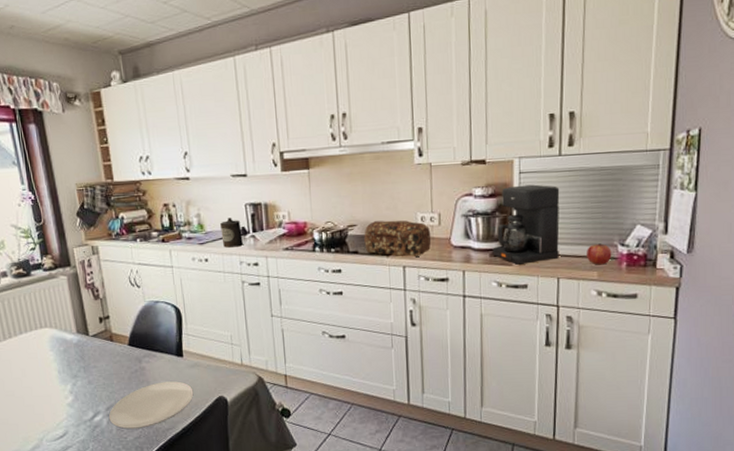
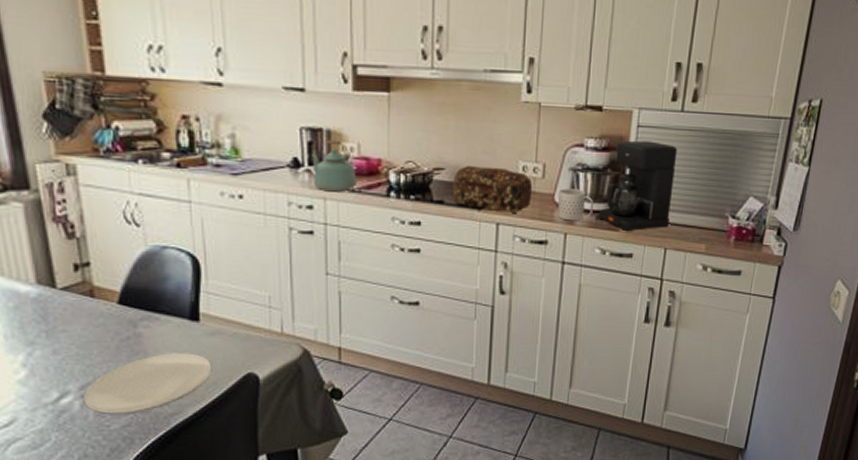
canister: present [220,218,243,248] -> none [264,143,294,183]
kettle: none [255,210,290,251] -> present [312,139,357,192]
mug: none [454,232,487,260] -> present [558,188,594,221]
fruit: present [587,243,612,265] -> none [697,214,722,237]

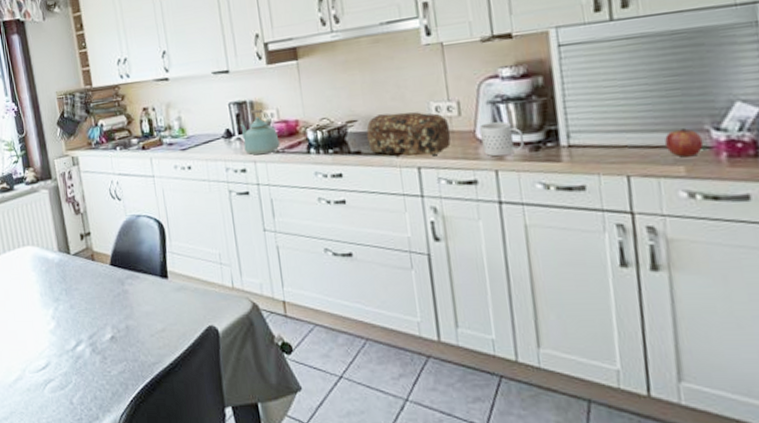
plate: present [83,353,212,415] -> none [91,307,181,362]
coffee maker: present [599,140,678,231] -> none [532,58,626,160]
fruit: none [697,214,722,237] -> present [665,128,704,158]

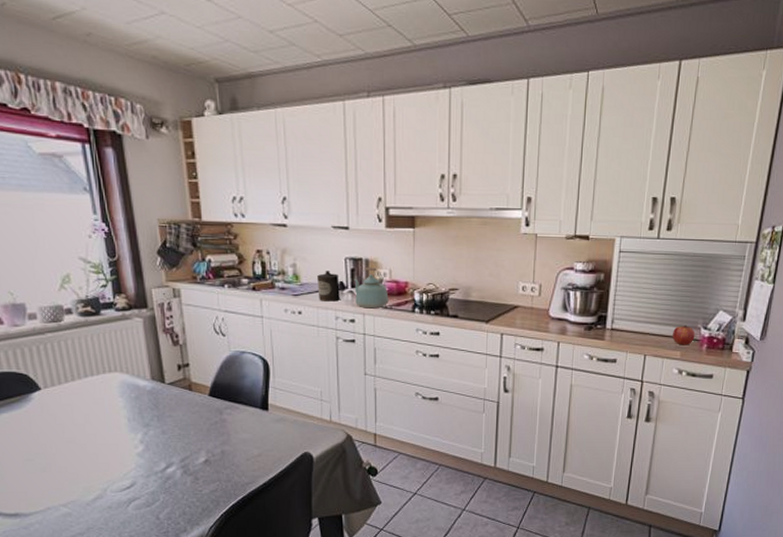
canister: none [203,119,228,153] -> present [317,271,340,302]
bread loaf: present [366,112,451,156] -> none [465,287,531,325]
mug: present [480,121,525,157] -> none [552,305,583,332]

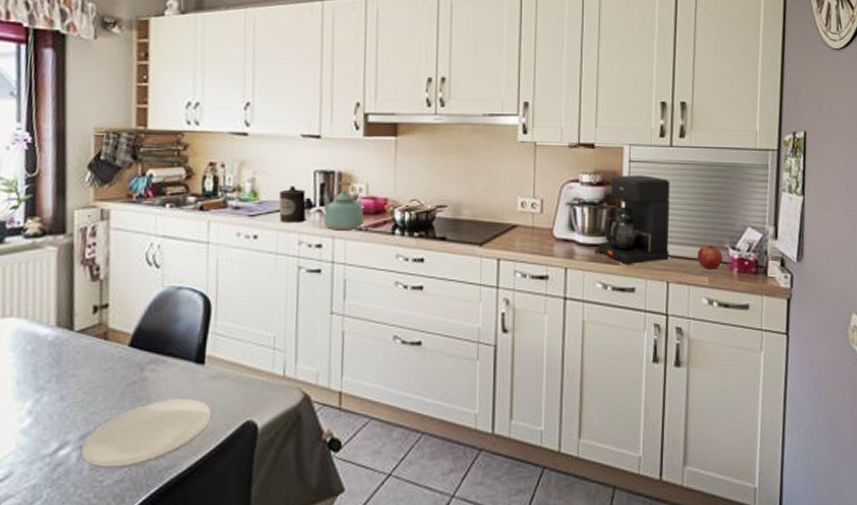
plate: none [183,435,278,483] -> present [80,398,212,469]
coffee maker: none [587,263,655,340] -> present [598,175,671,264]

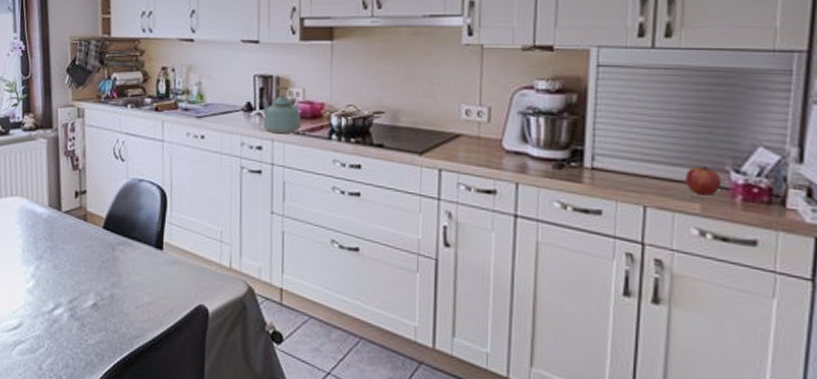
plate: present [80,398,212,469] -> none [70,277,170,332]
canister: present [279,186,306,223] -> none [223,90,247,125]
coffee maker: present [598,175,671,264] -> none [556,81,651,184]

